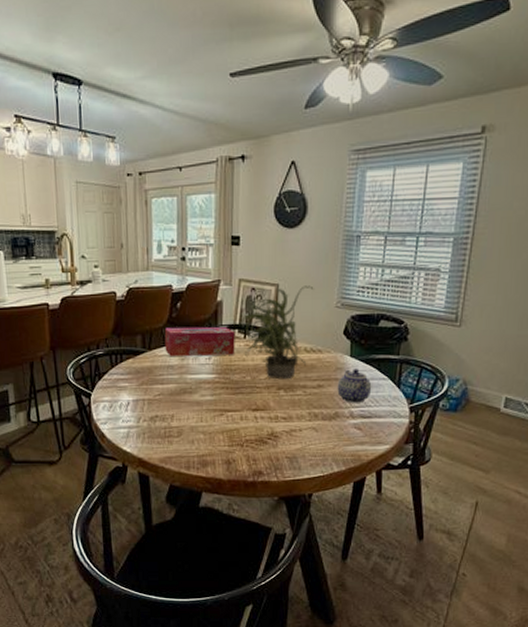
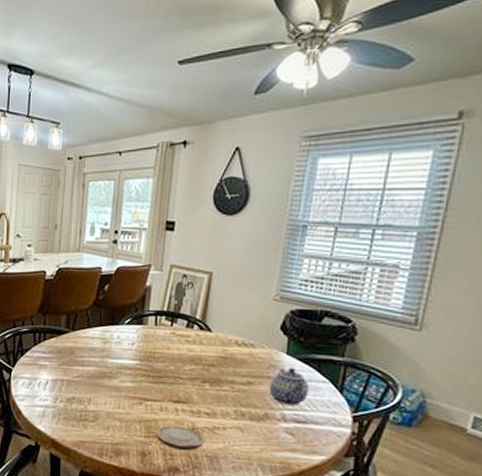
tissue box: present [164,327,235,356] -> none [88,309,162,342]
wood slice: none [239,432,284,455] -> present [156,425,205,451]
potted plant: present [242,285,314,380] -> none [169,275,251,373]

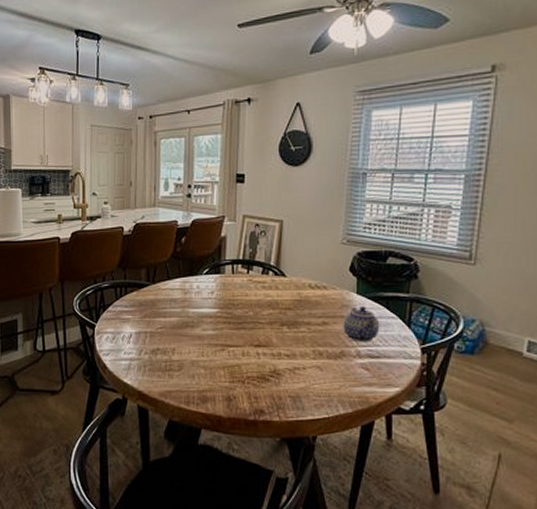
wood slice: present [156,425,205,451] -> none [240,369,287,393]

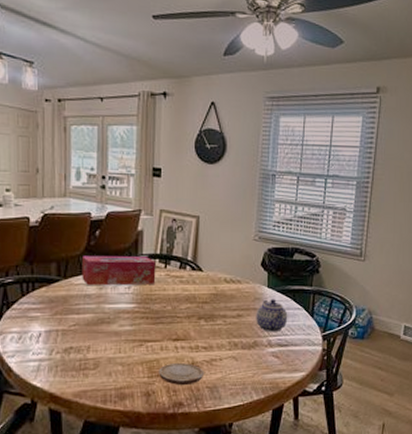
tissue box: none [168,261,238,290] -> present [81,255,156,285]
wood slice: none [240,369,287,393] -> present [158,362,205,386]

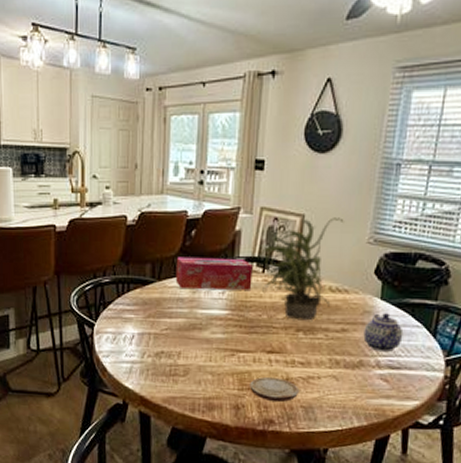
potted plant: none [162,219,233,309] -> present [261,217,344,321]

